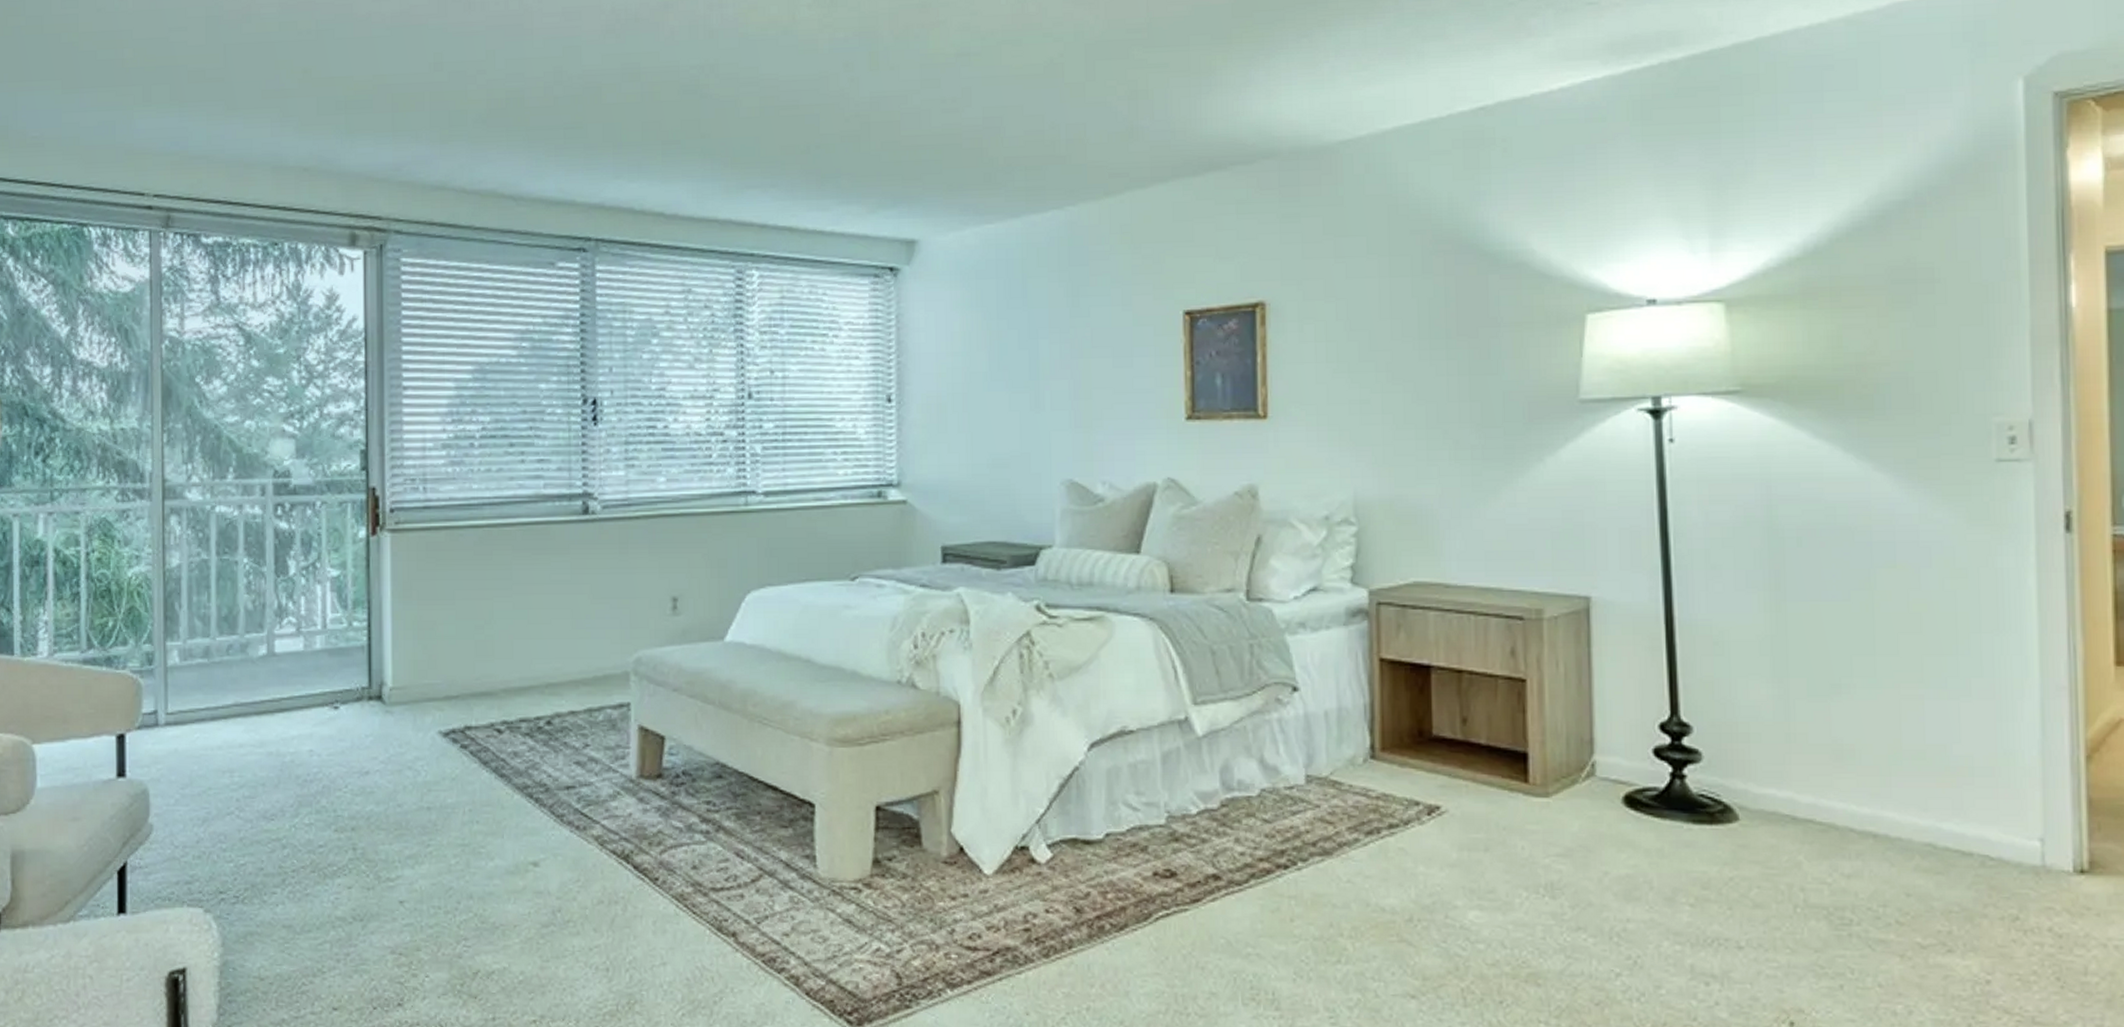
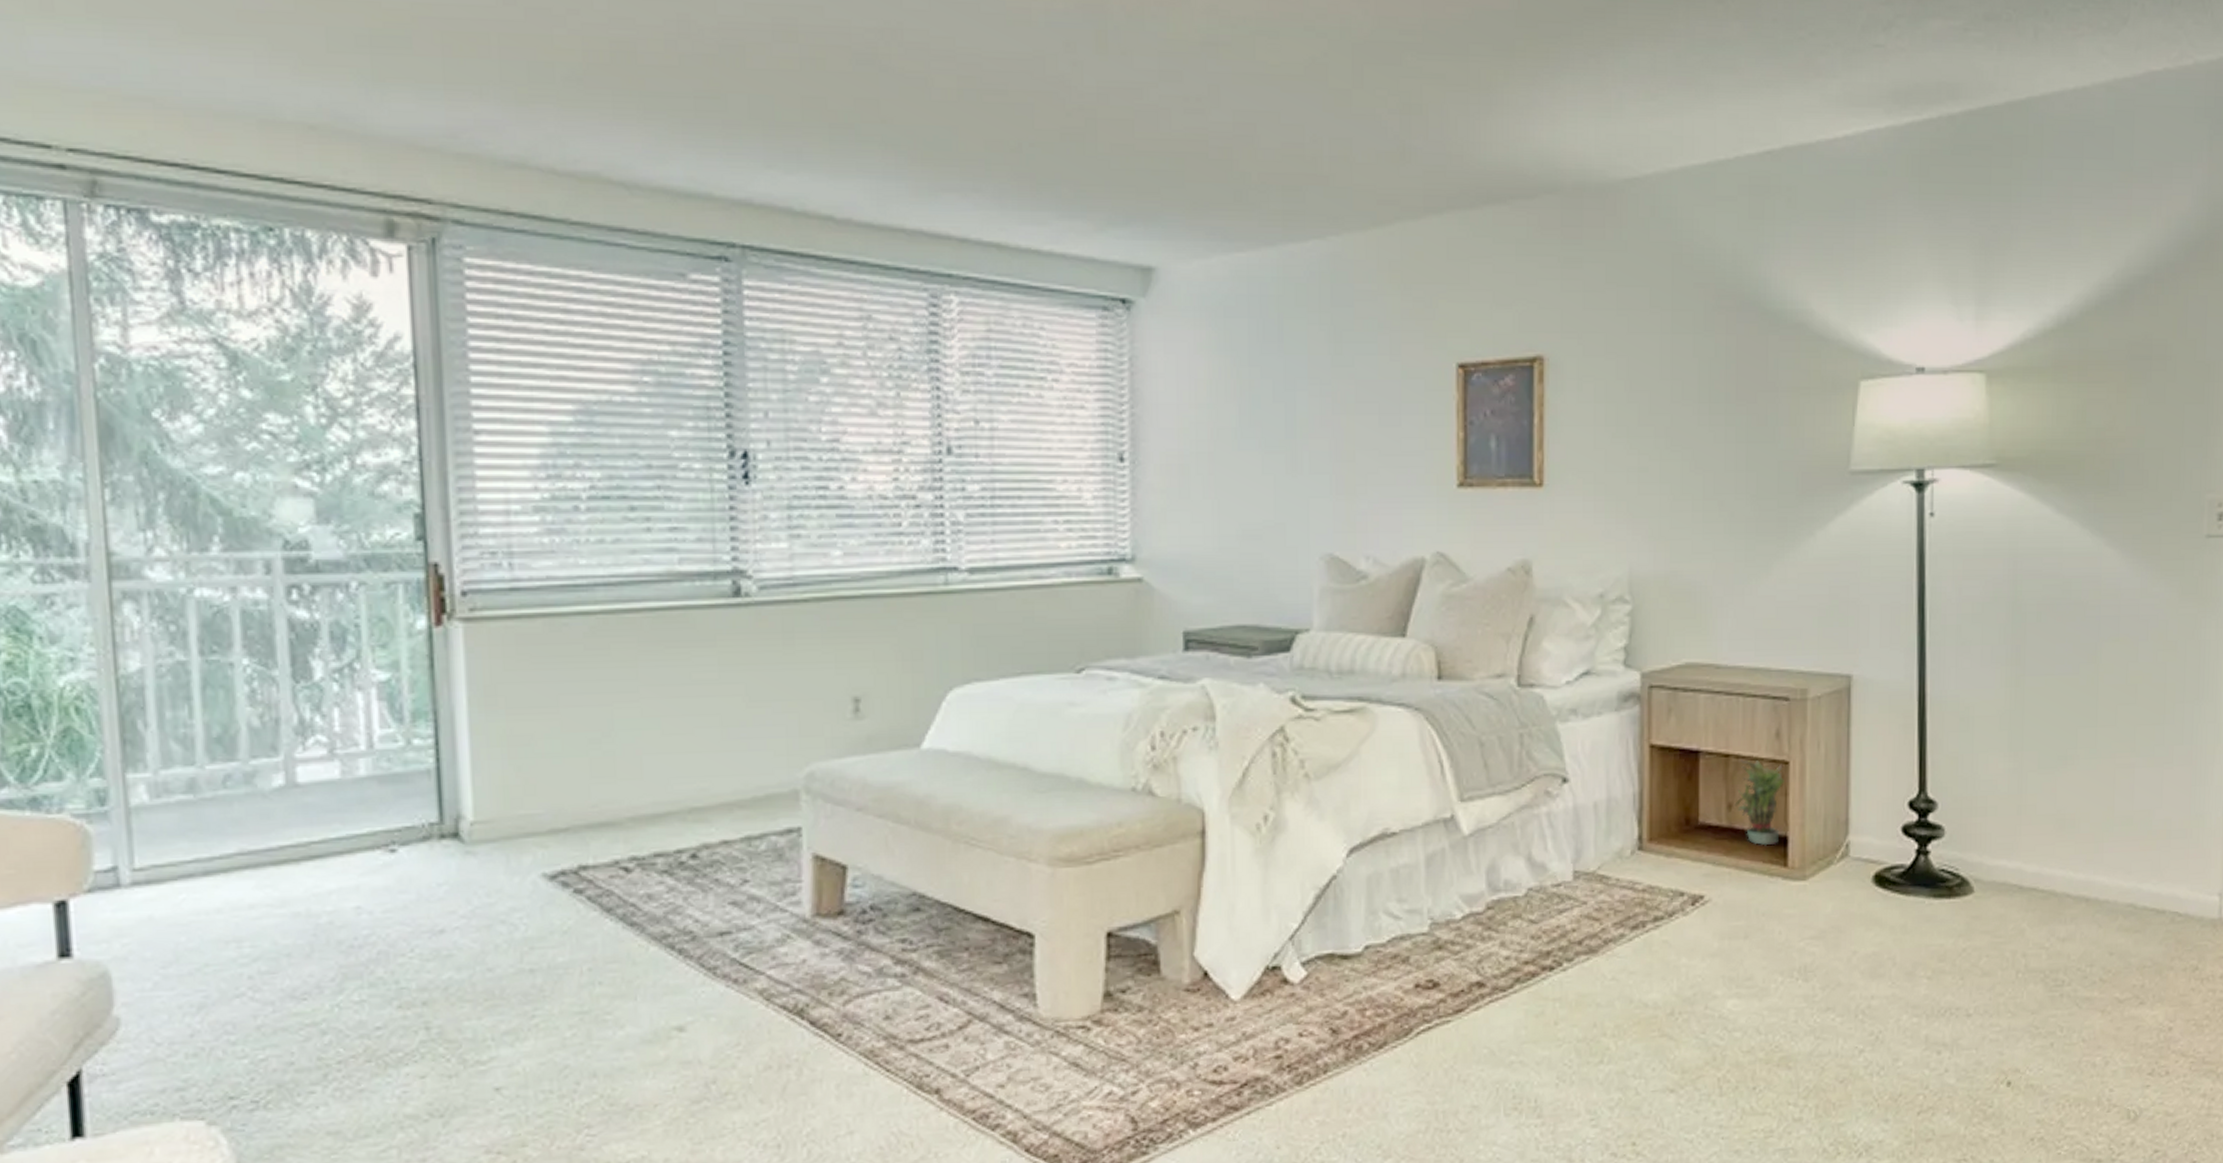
potted plant: none [1468,676,1522,761] -> present [1733,759,1784,846]

